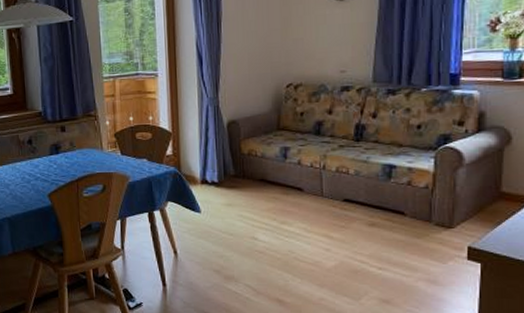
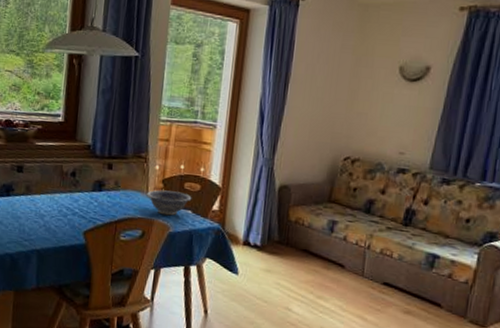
decorative bowl: none [101,143,145,167] -> present [146,189,192,216]

